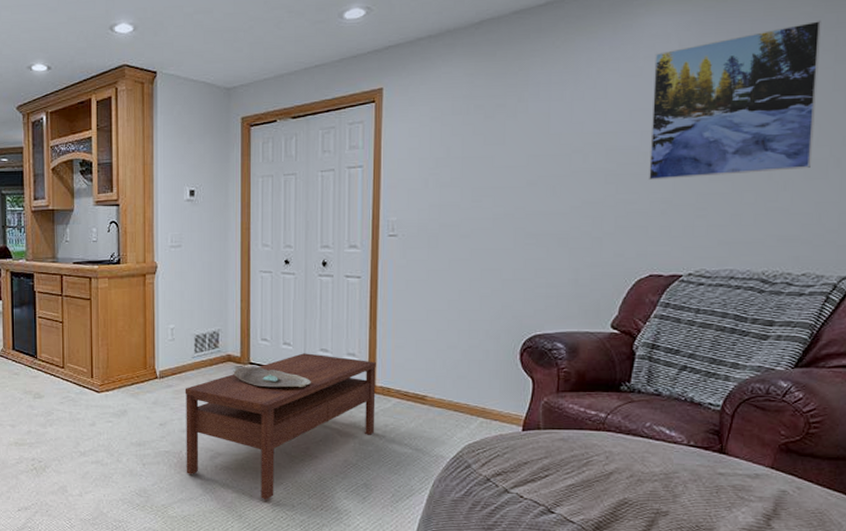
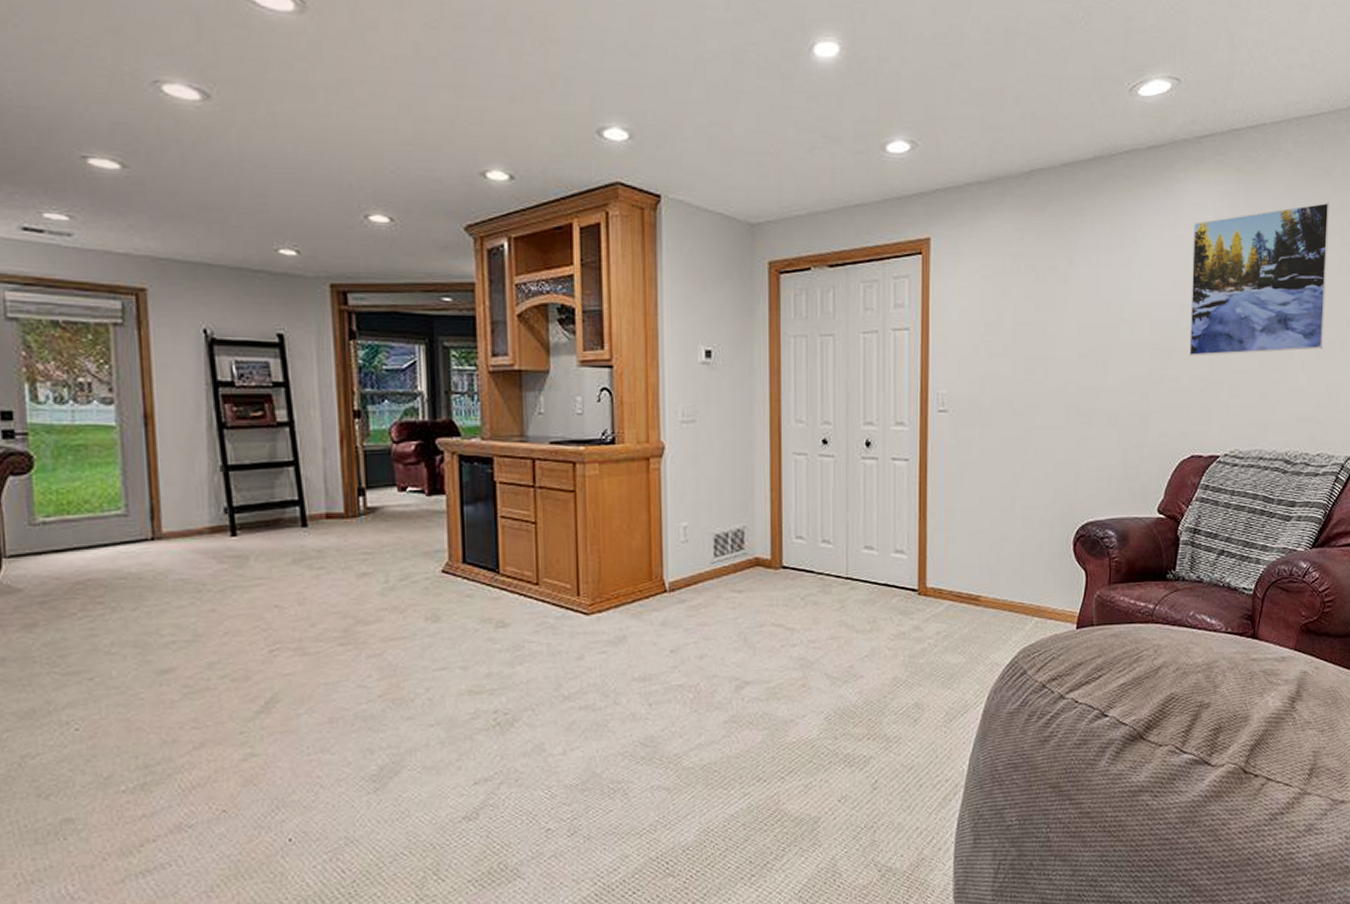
coffee table: present [185,353,376,500] -> none [702,552,927,735]
decorative bowl: present [230,366,311,388] -> none [759,570,854,596]

